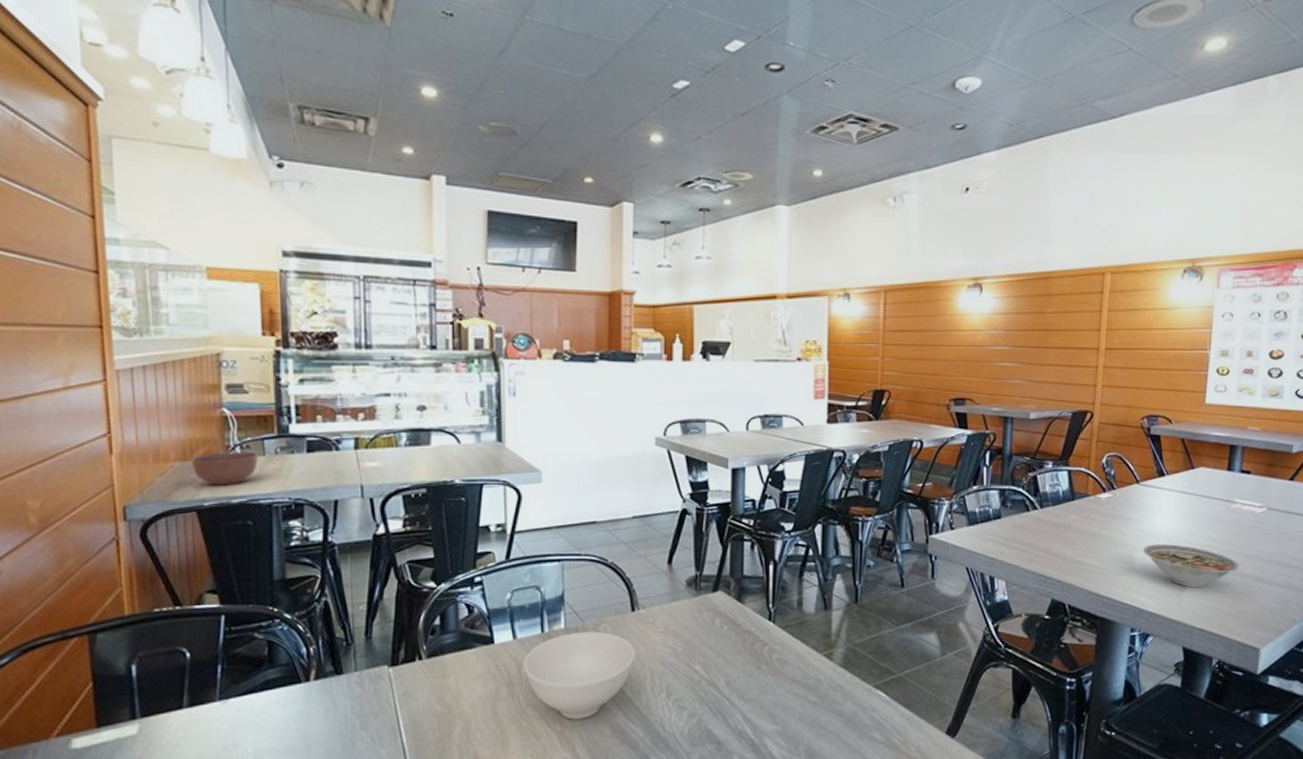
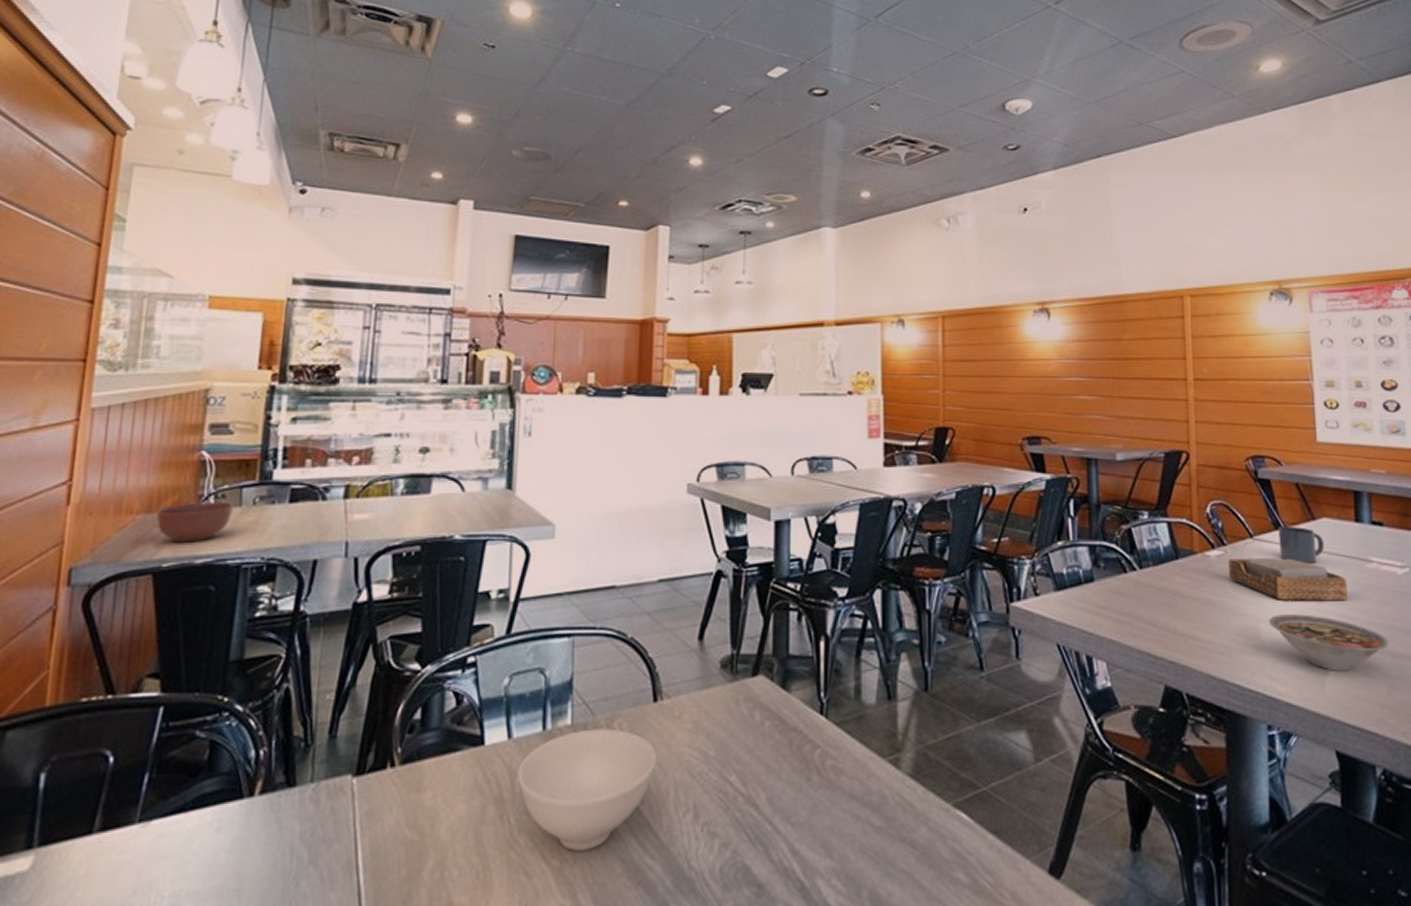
napkin holder: none [1115,500,1212,534] -> present [1228,558,1348,601]
mug: none [1160,473,1198,505] -> present [1278,525,1324,564]

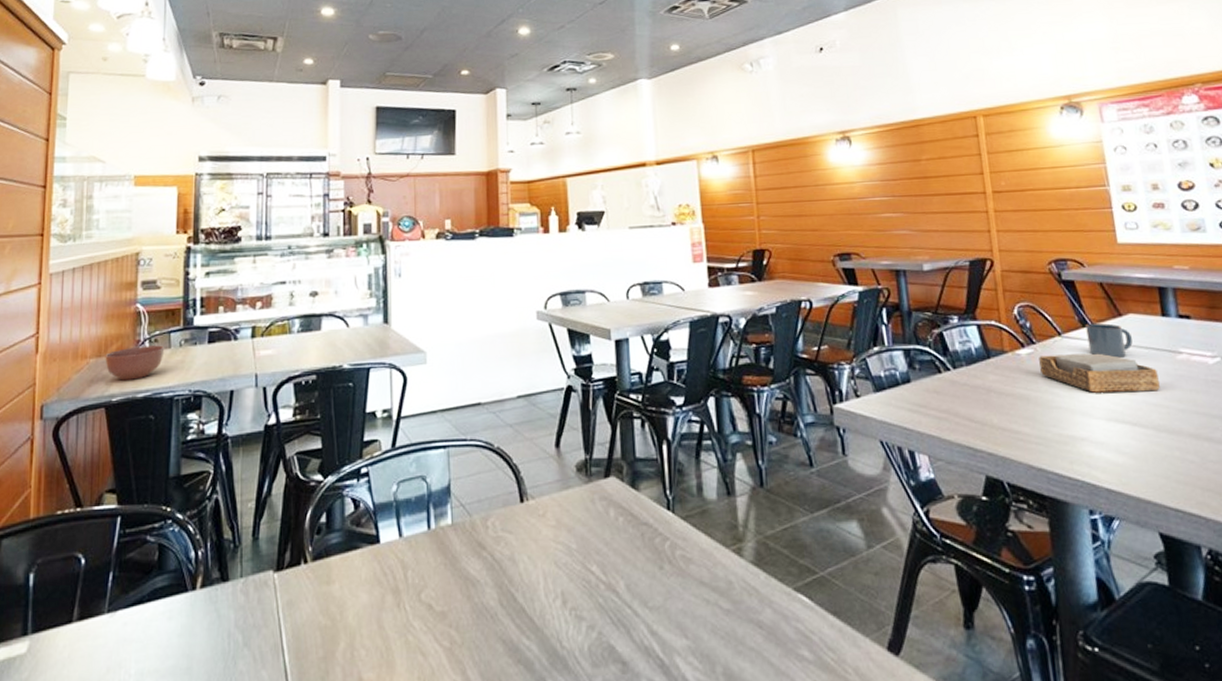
bowl: present [517,728,658,851] -> none [409,526,527,634]
soup bowl: present [1269,614,1389,671] -> none [1082,405,1205,458]

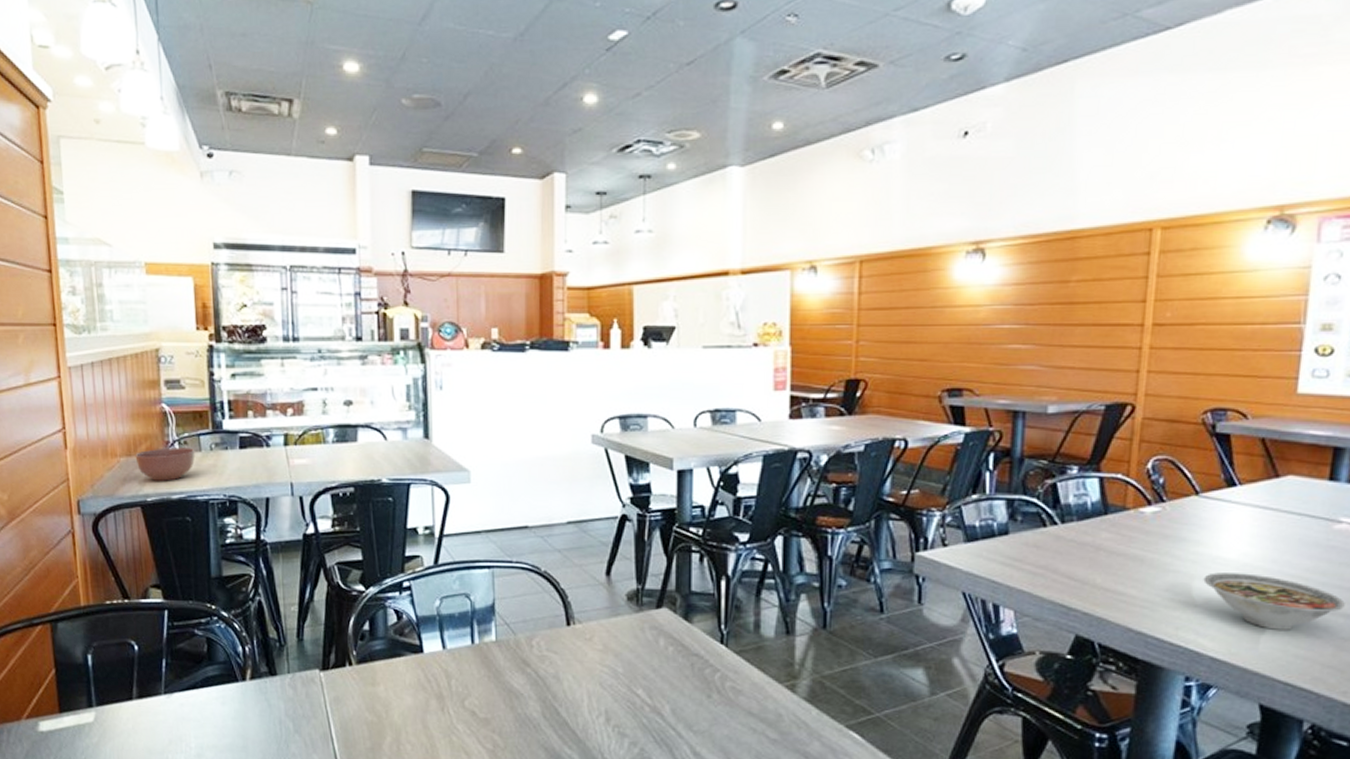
napkin holder: present [1039,353,1160,393] -> none [1164,515,1306,562]
soup bowl: none [1082,405,1205,458] -> present [1203,573,1345,630]
mug: present [1085,323,1133,358] -> none [1228,483,1285,523]

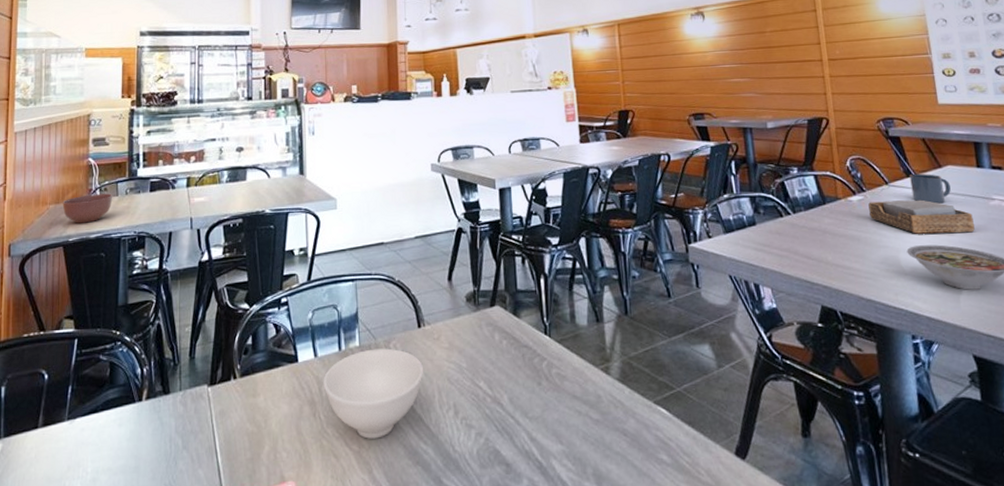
bowl: none [453,645,572,739] -> present [323,348,424,439]
napkin holder: none [1164,515,1306,562] -> present [868,199,975,234]
mug: none [1228,483,1285,523] -> present [909,173,951,204]

